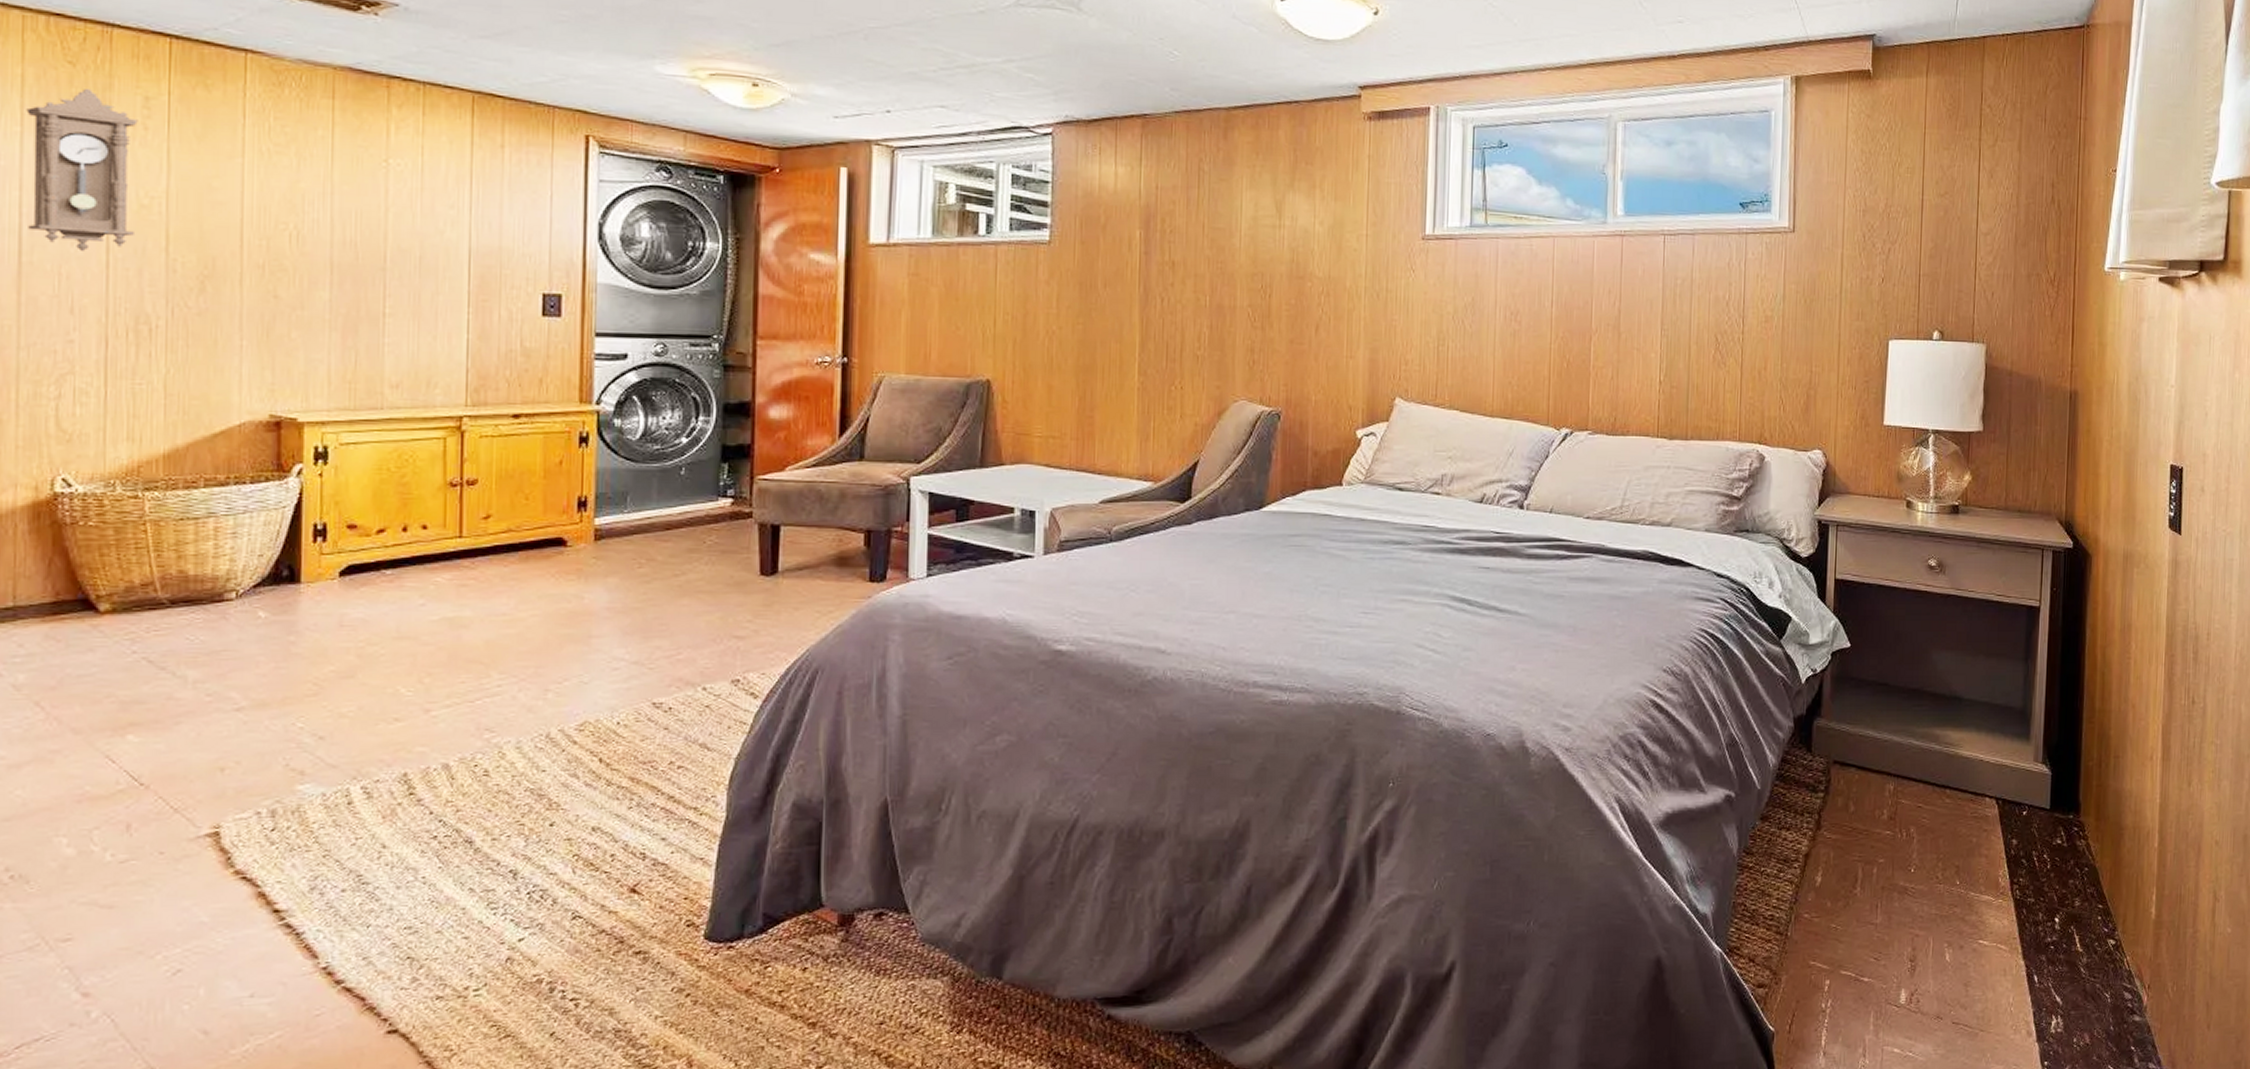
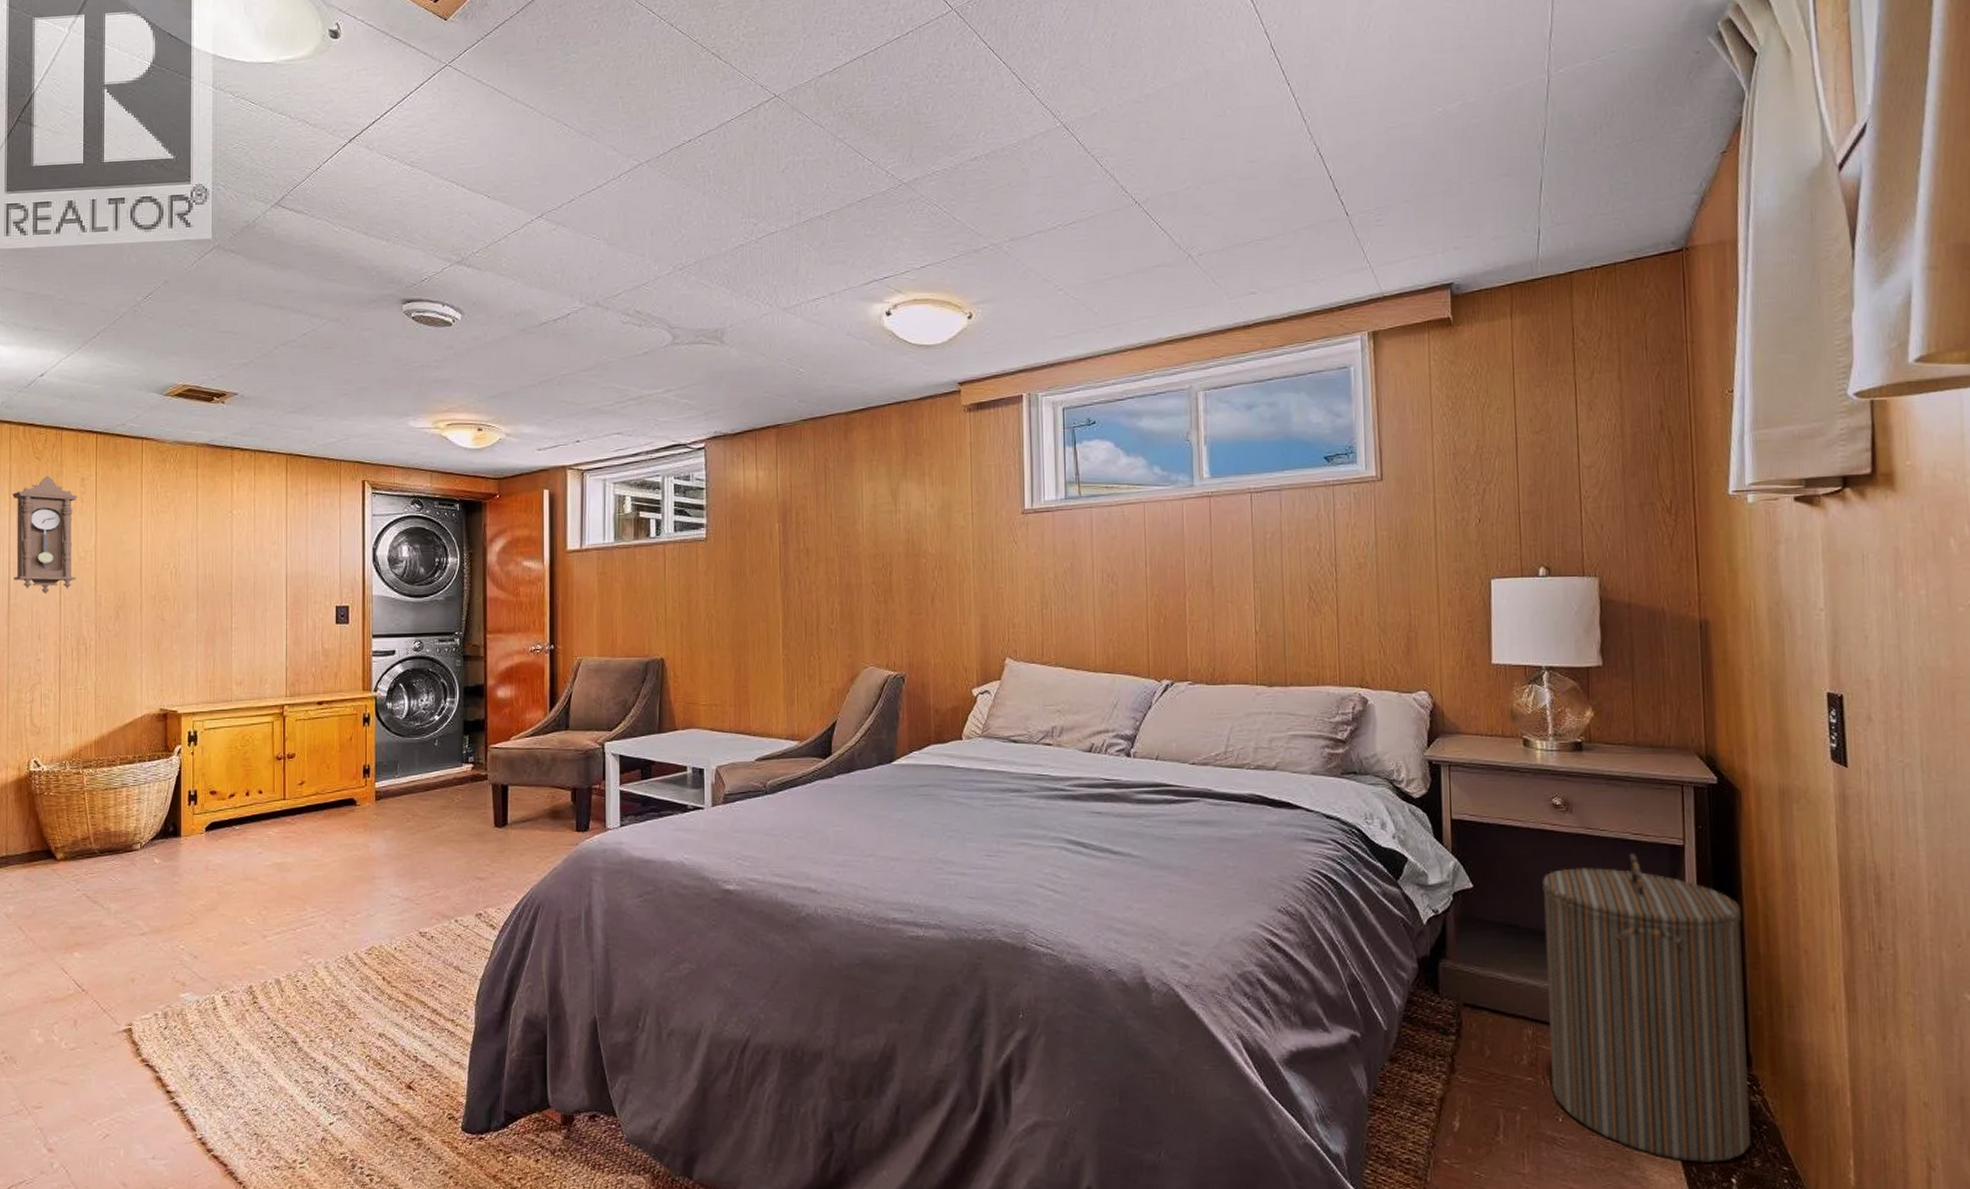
laundry hamper: none [1907,614,2083,905] -> present [1542,853,1752,1162]

